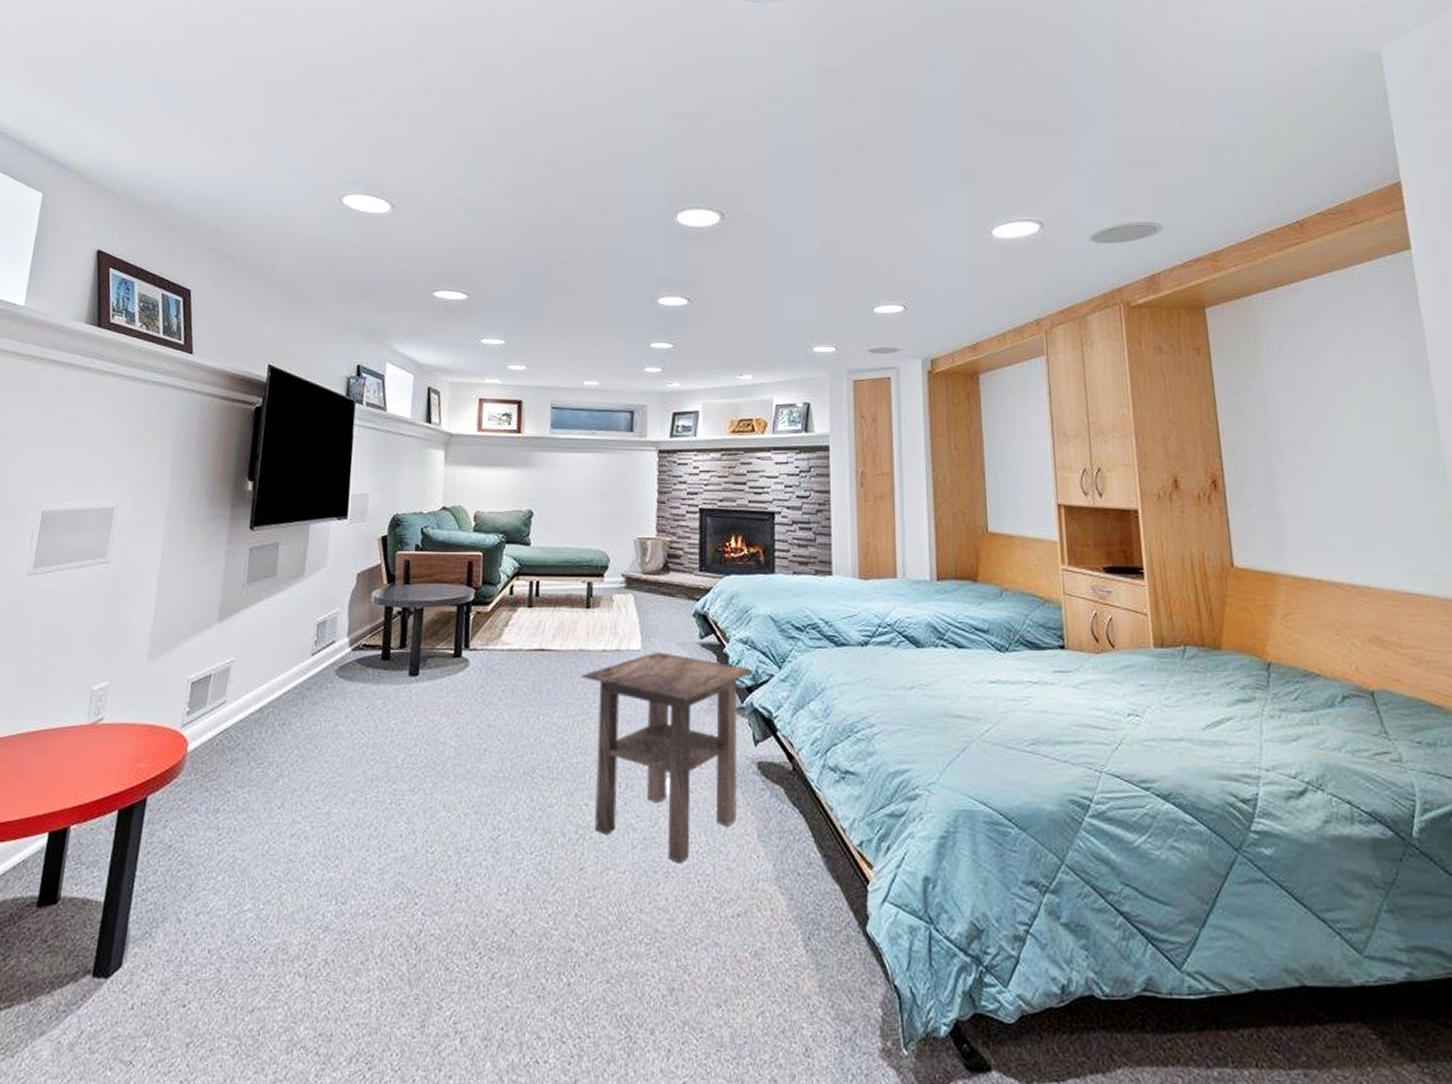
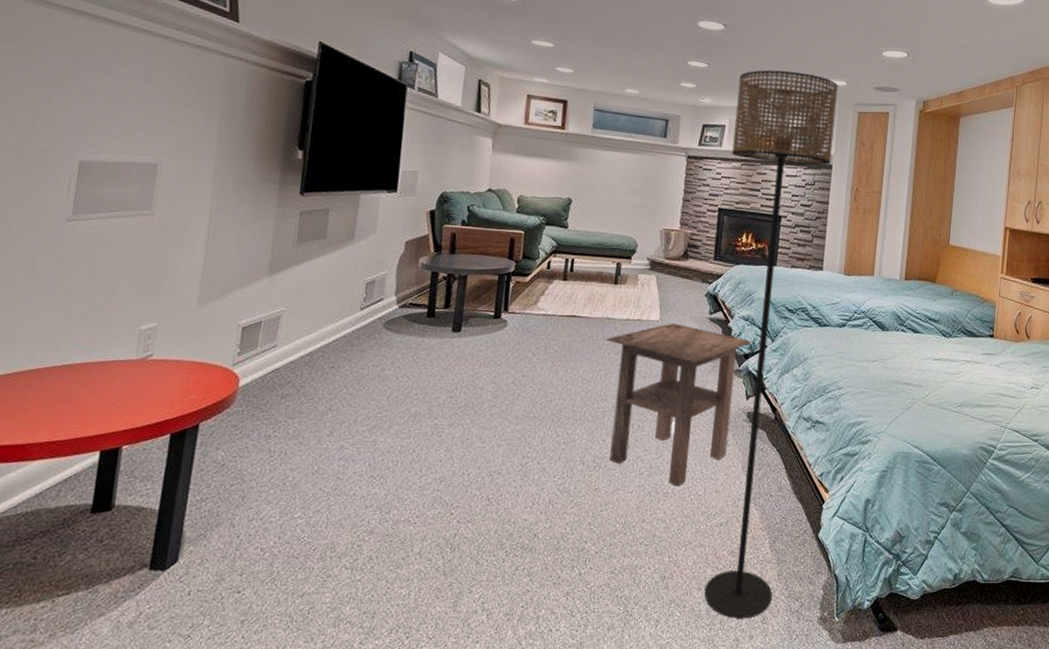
floor lamp: none [709,342,827,1049] -> present [704,69,838,619]

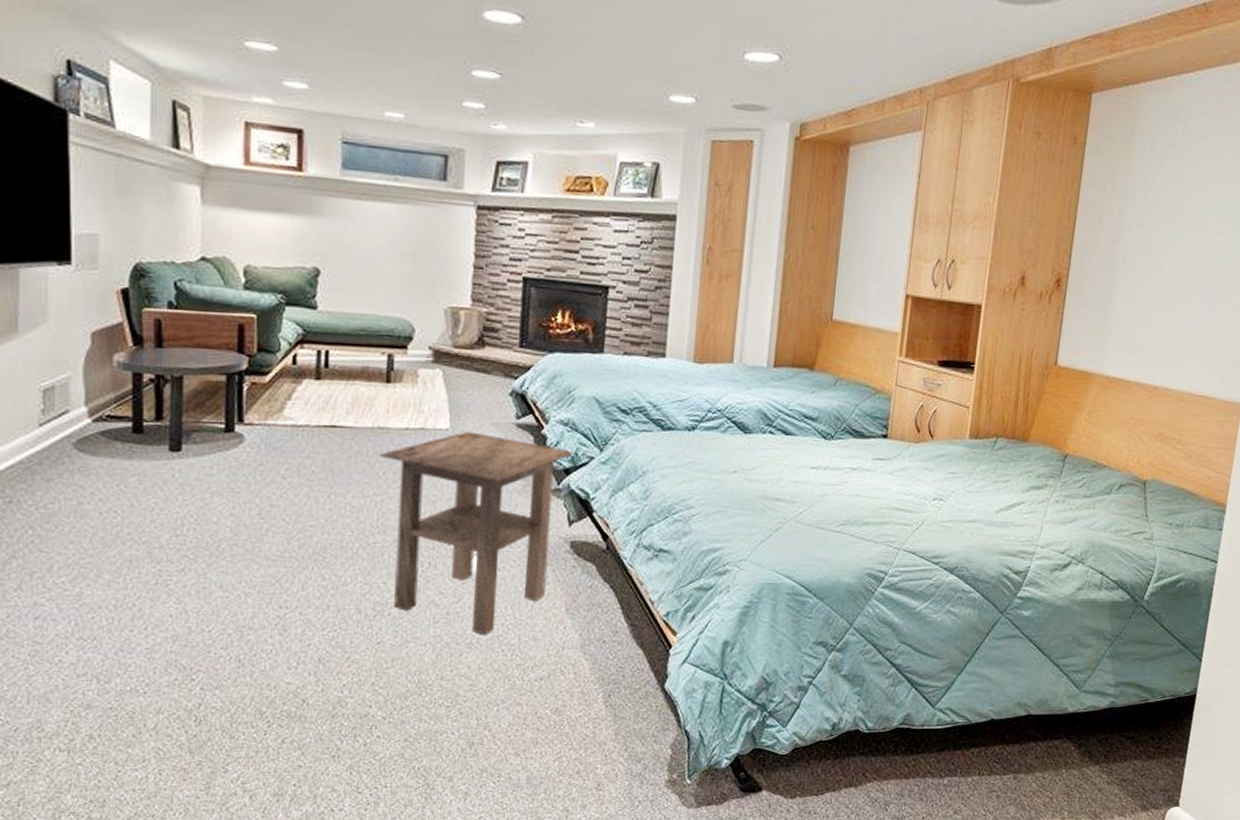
floor lamp: present [704,69,838,619] -> none [523,81,683,786]

